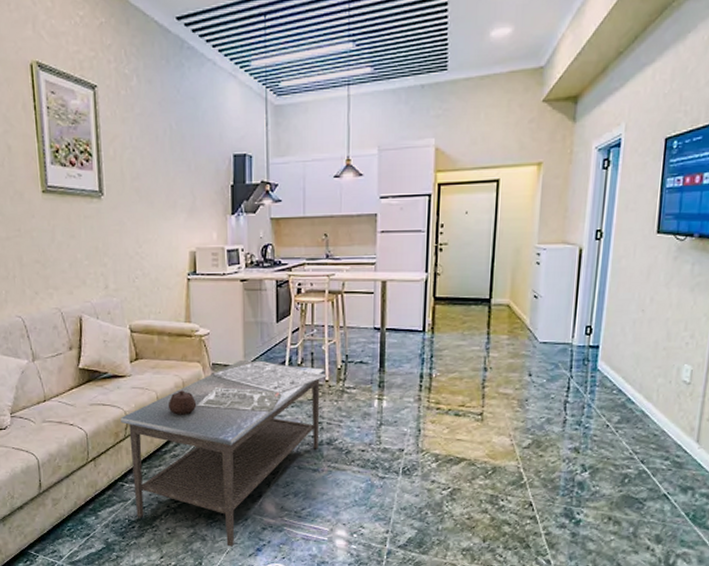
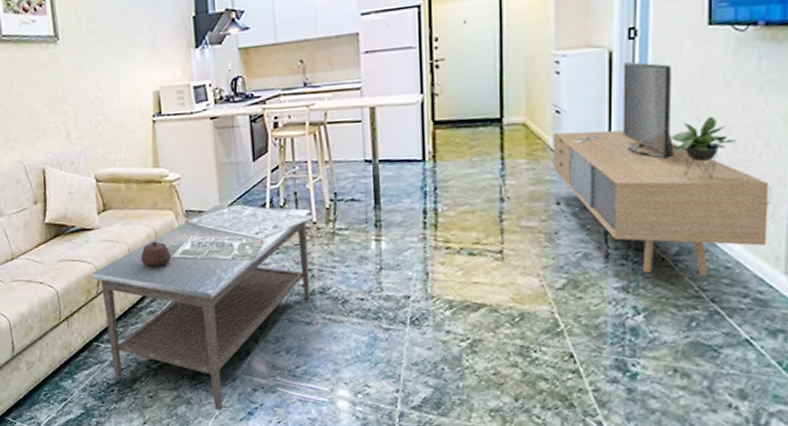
media console: none [528,258,692,442] -> present [553,61,770,277]

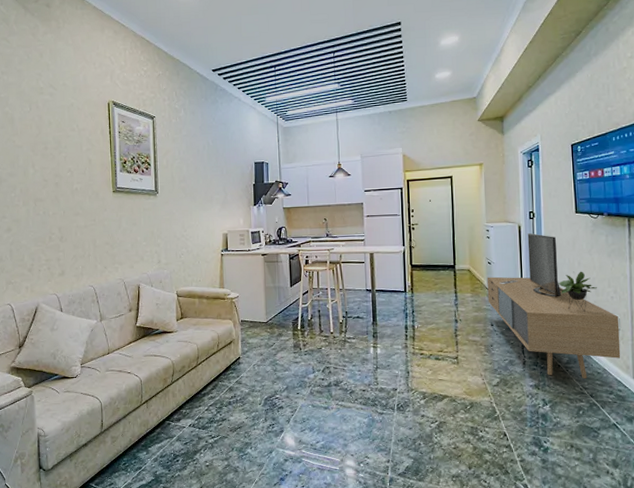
coffee table: present [91,204,316,411] -> none [168,317,333,477]

